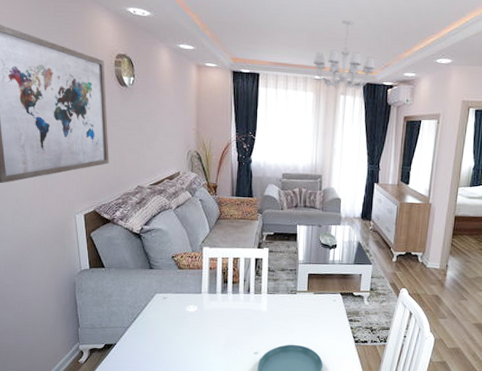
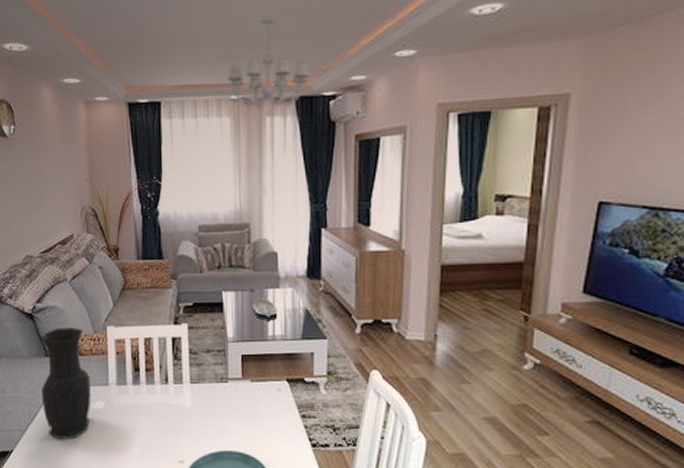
vase: none [144,246,186,335] -> present [40,327,91,439]

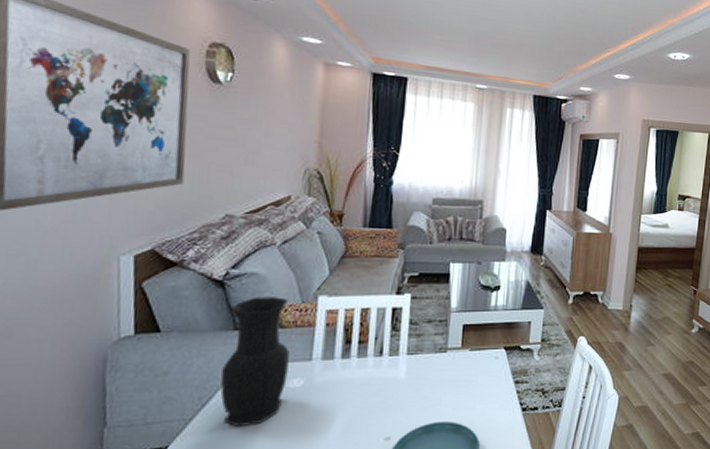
chandelier: present [228,18,310,117] -> none [475,25,547,108]

